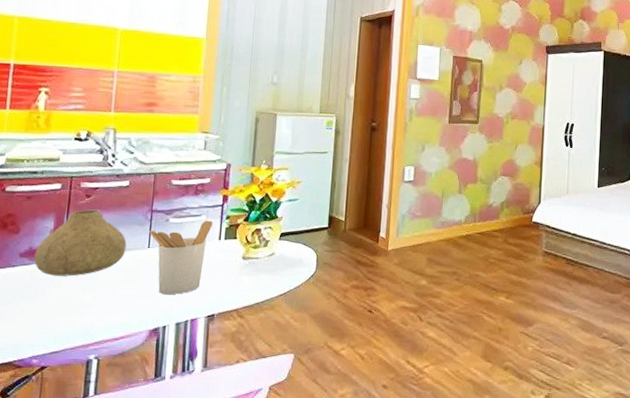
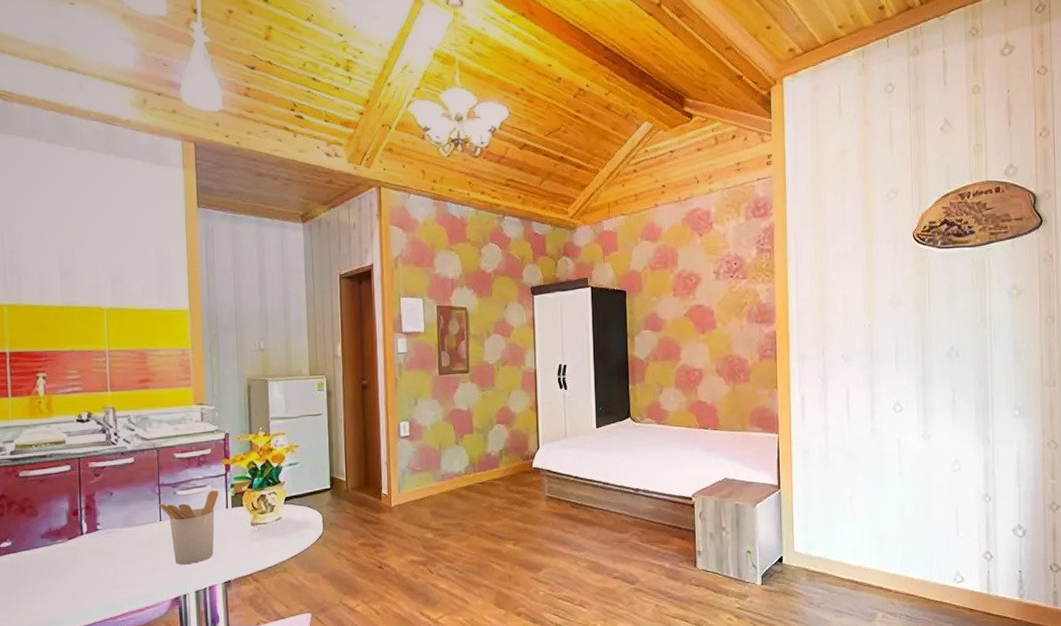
vase: present [34,209,127,276] -> none [54,487,140,554]

